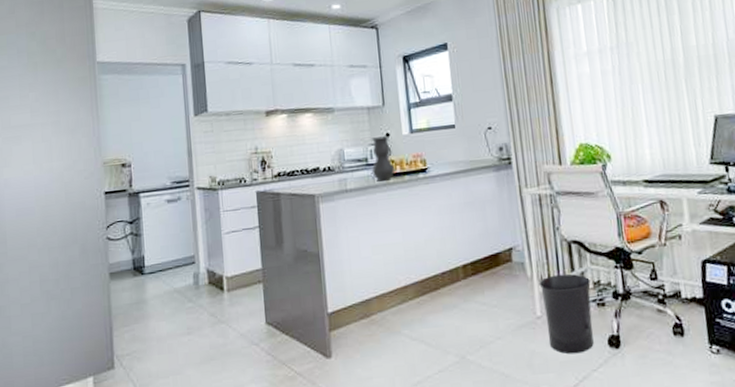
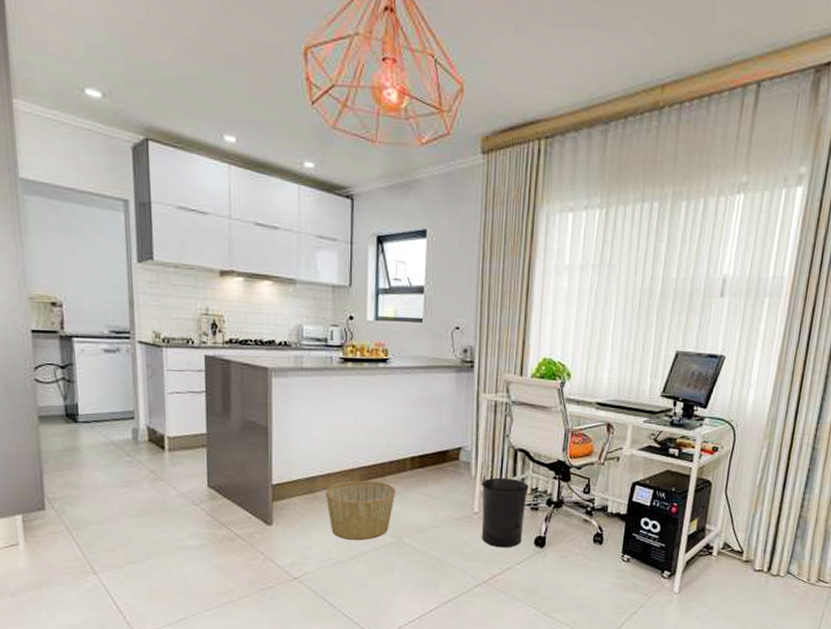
vase: present [371,135,396,182] -> none [330,317,355,366]
basket: none [381,295,453,365] -> present [326,480,396,540]

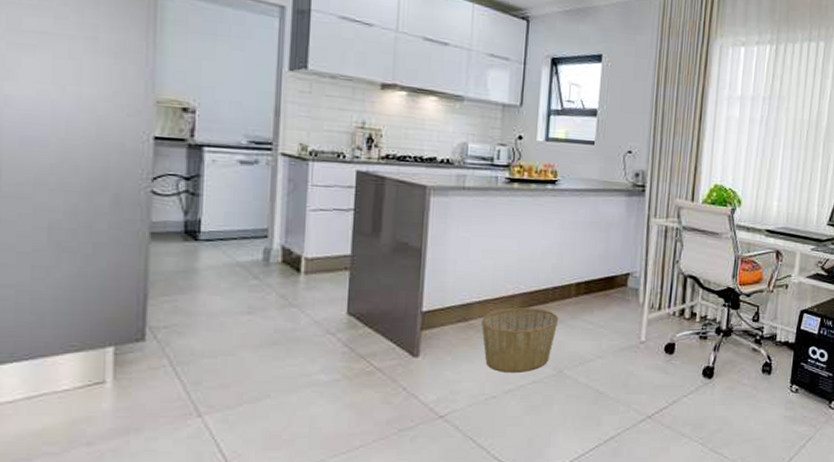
waste bin: present [481,477,529,548] -> none [648,304,698,380]

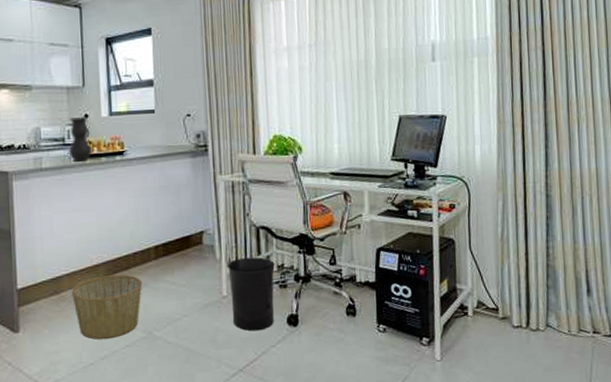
vase: none [496,137,523,187] -> present [68,116,93,163]
waste bin: none [648,304,698,380] -> present [227,257,275,331]

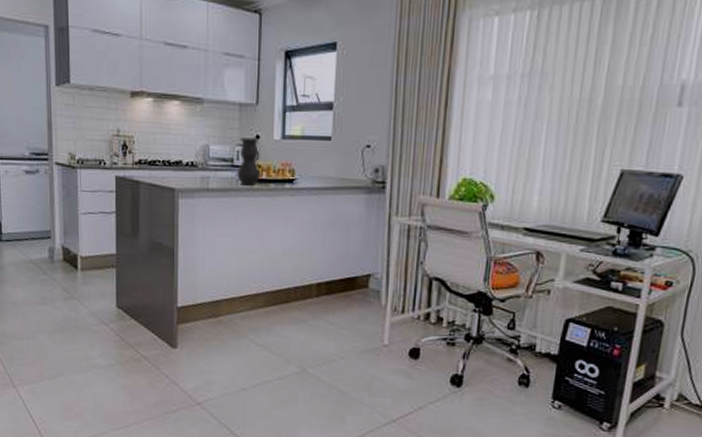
basket: present [72,274,143,339] -> none [230,306,302,368]
waste bin: present [227,257,275,331] -> none [391,308,445,385]

